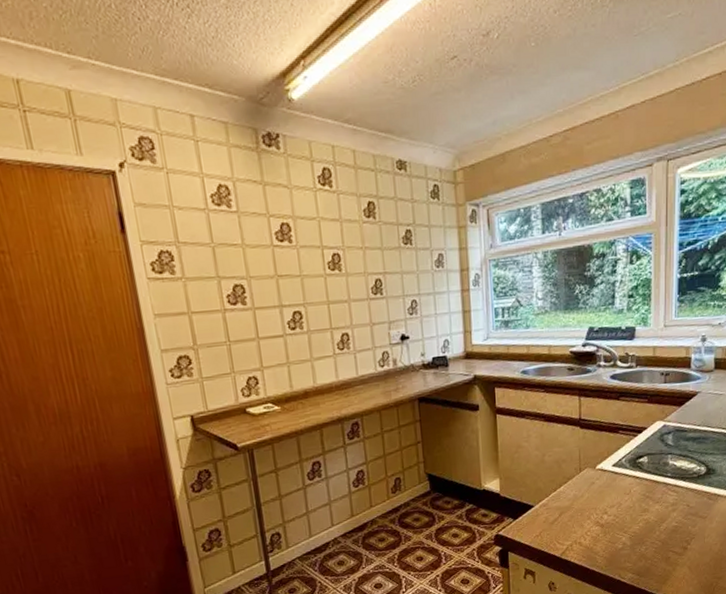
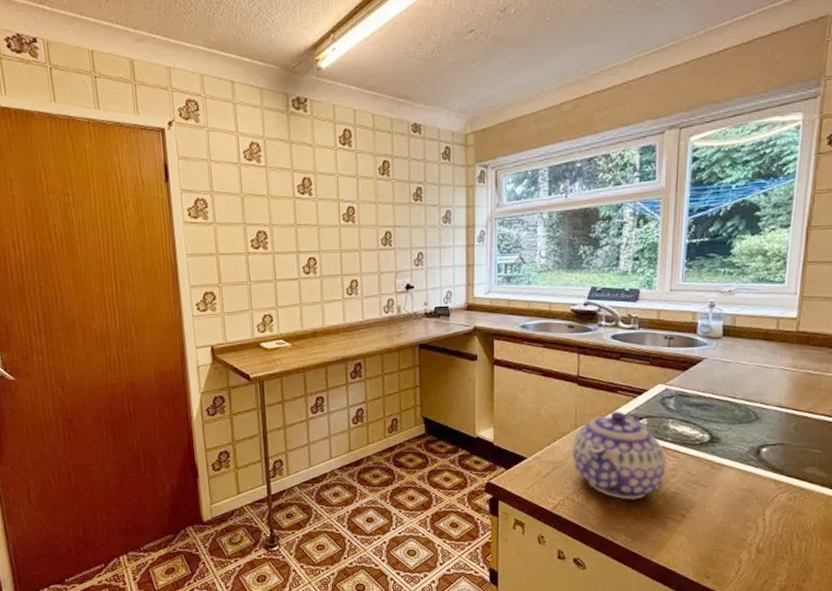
teapot: none [577,451,667,538] -> present [572,411,666,500]

